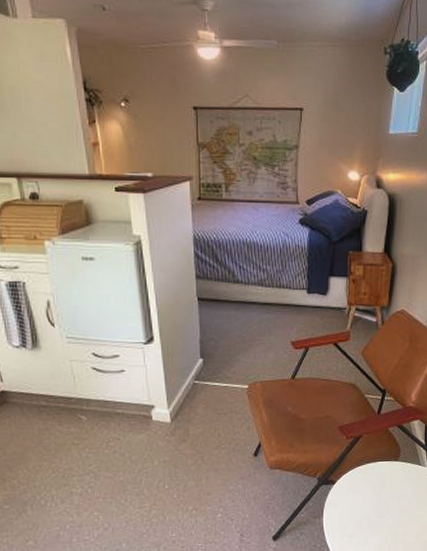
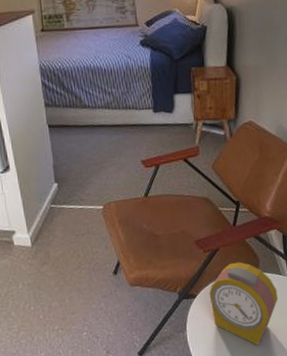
alarm clock: none [348,450,416,535] -> present [209,262,278,346]

